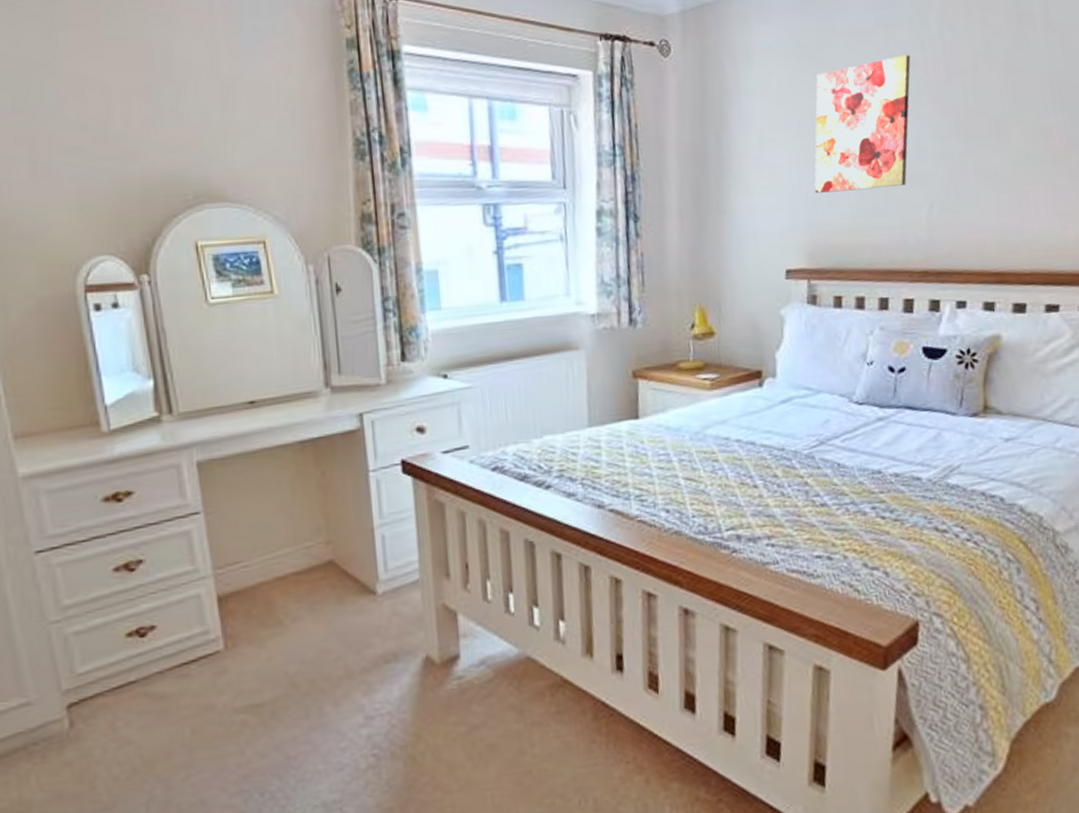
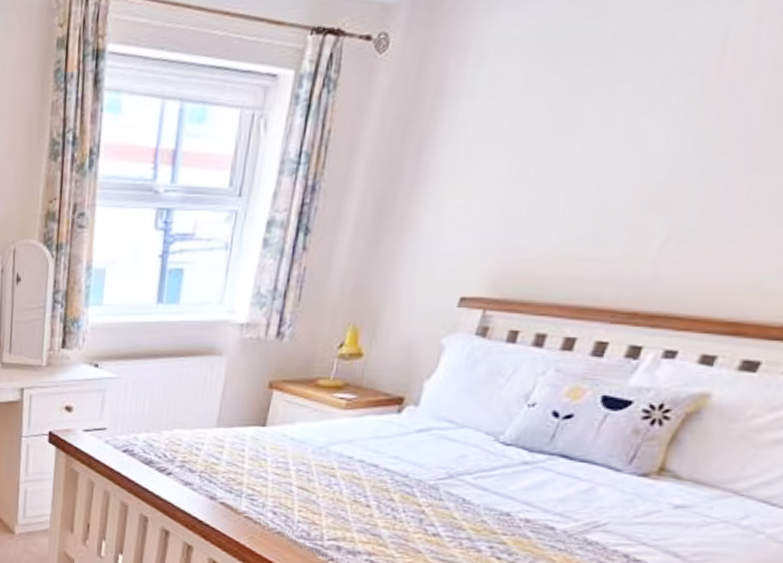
wall art: present [814,55,911,193] -> none [520,46,703,215]

